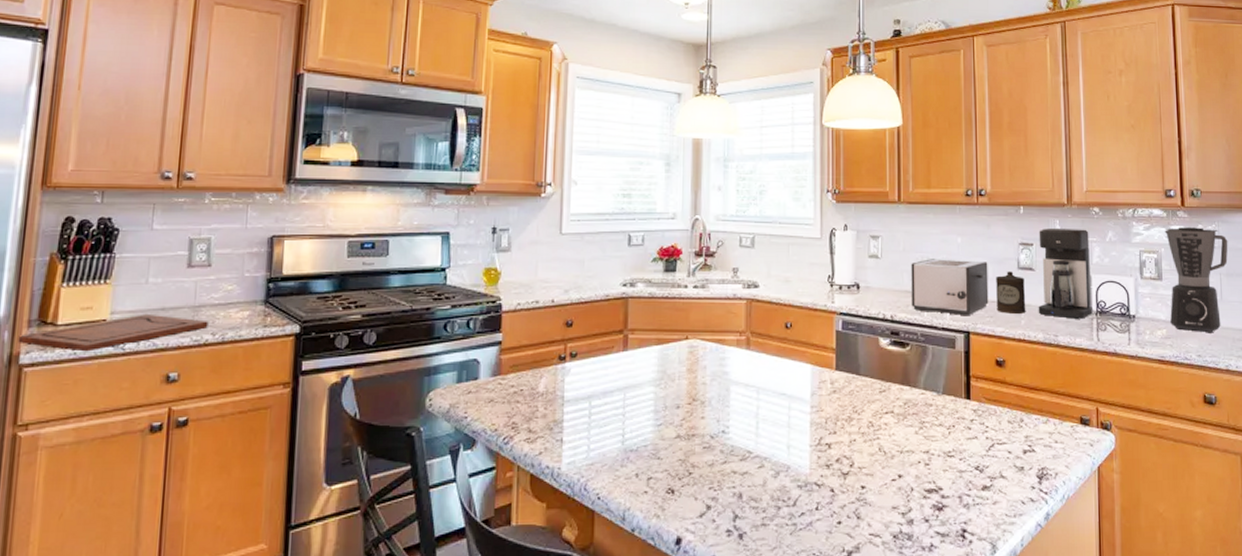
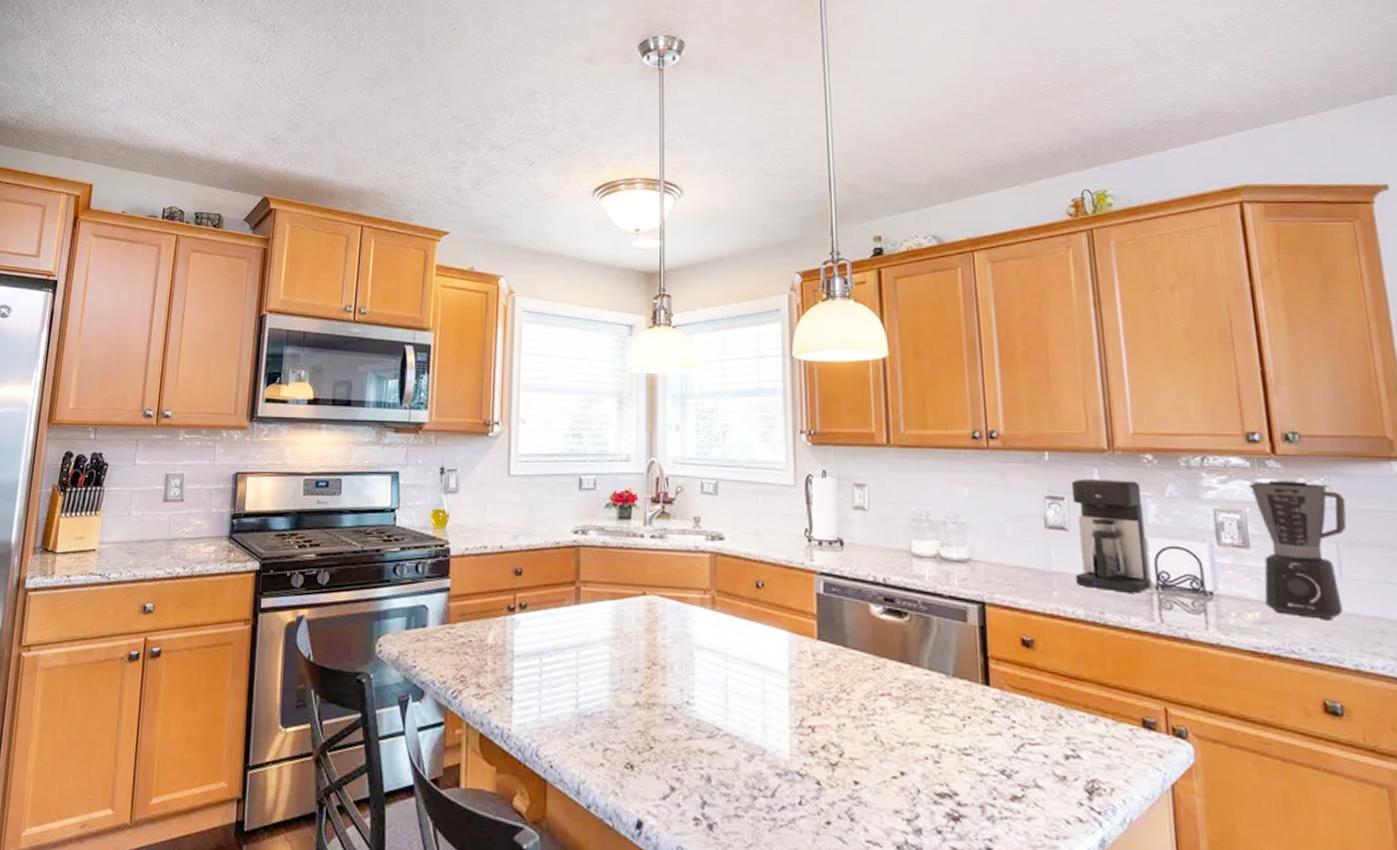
cutting board: present [18,313,209,352] -> none [25,545,180,580]
toaster: present [911,259,989,316] -> none [906,512,1009,583]
canister: present [996,271,1026,314] -> none [1017,530,1059,583]

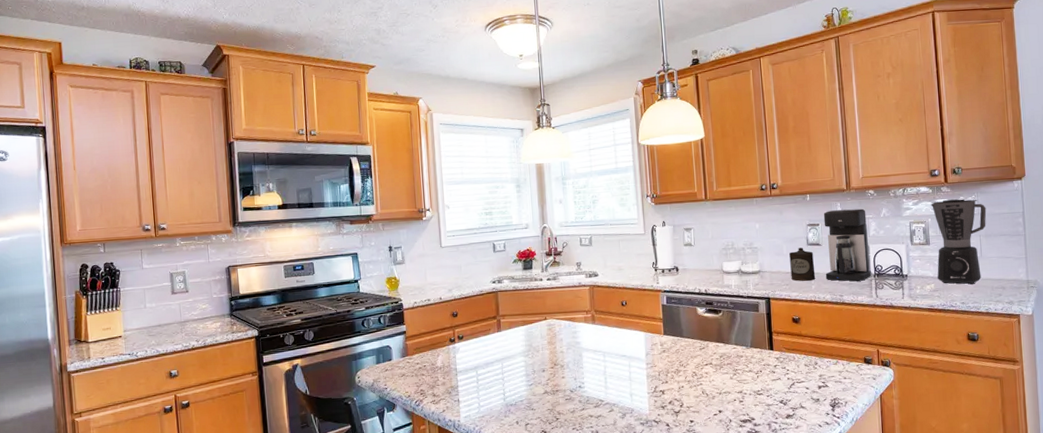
canister: none [1017,530,1059,583] -> present [789,247,816,281]

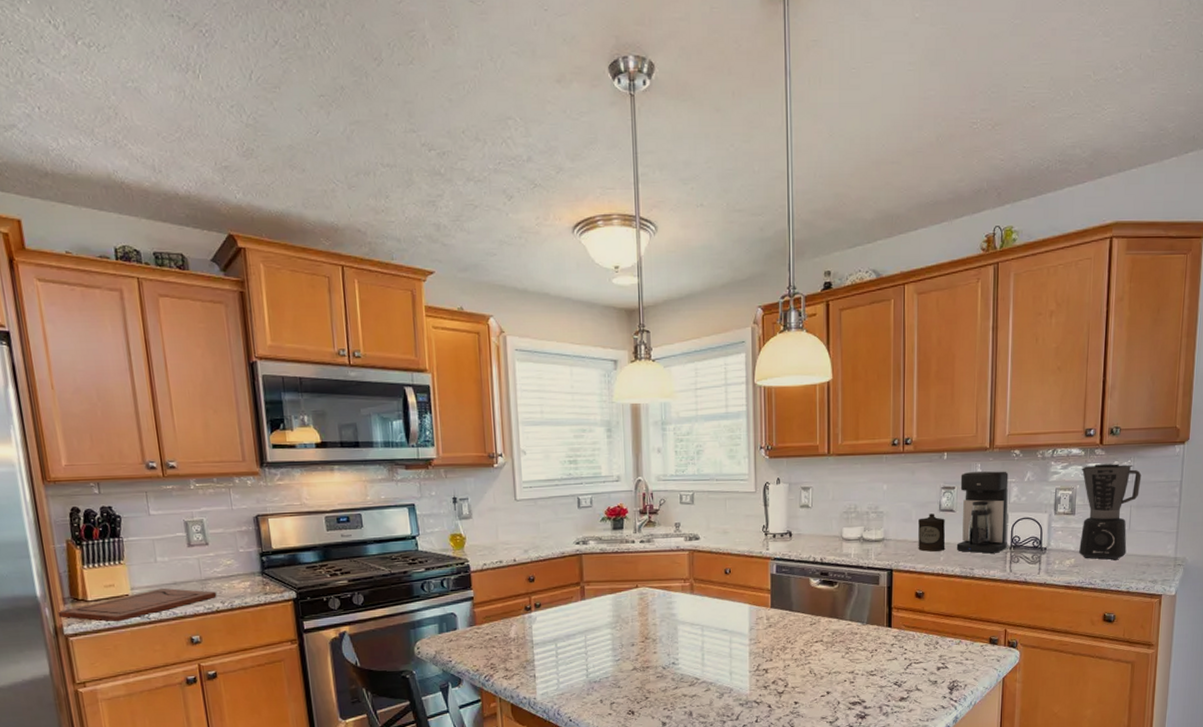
cutting board: none [64,329,193,360] -> present [57,588,217,622]

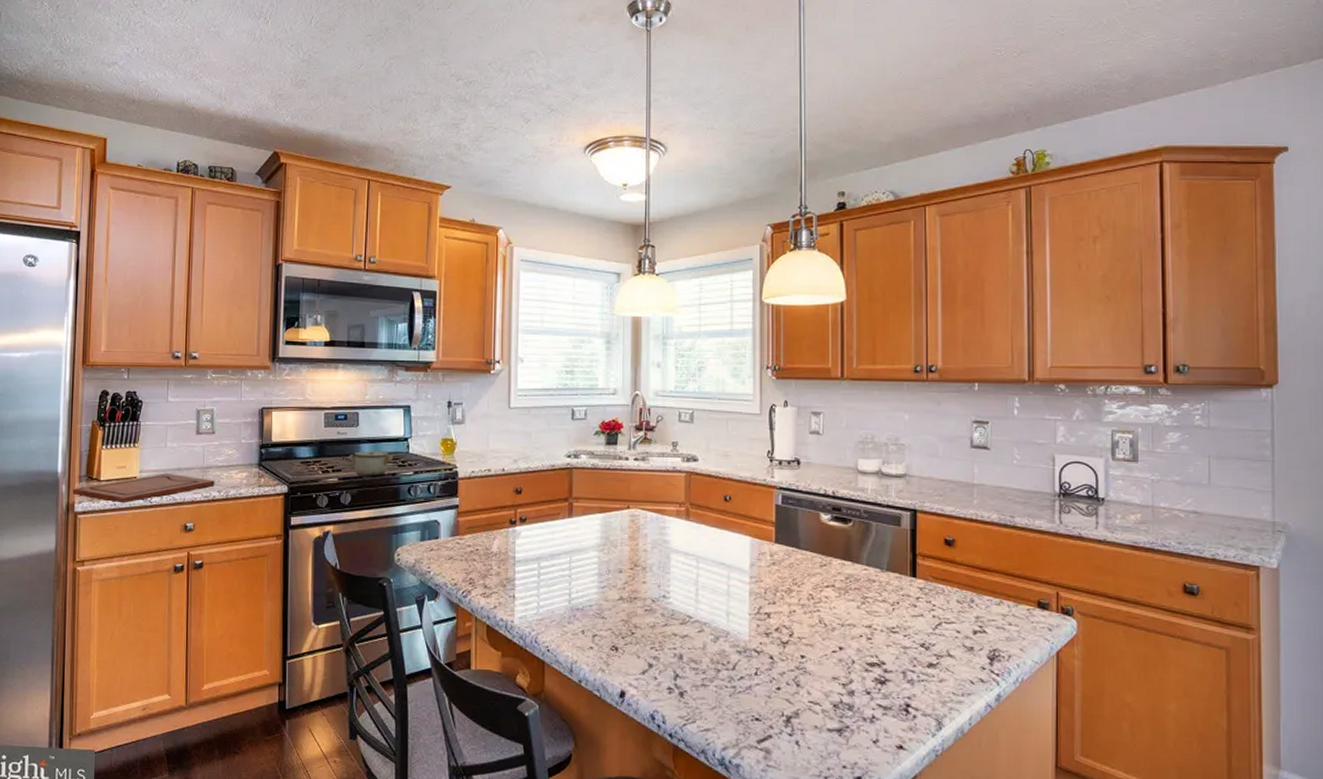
cooking pot: none [355,551,403,576] -> present [348,451,394,476]
canister: present [918,513,946,552] -> none [946,450,979,493]
coffee maker: present [956,471,1009,554] -> none [992,406,1055,500]
blender: present [1079,464,1142,560] -> none [1142,406,1220,520]

